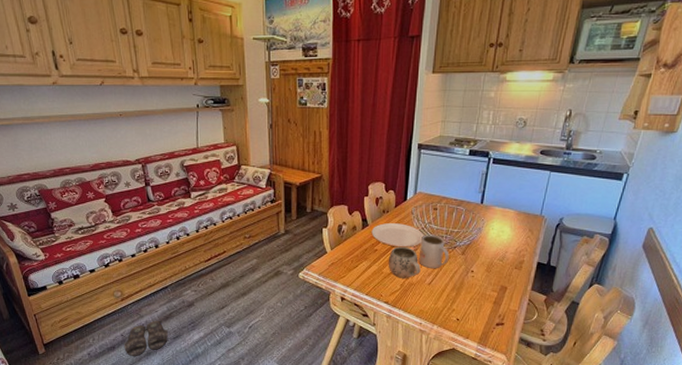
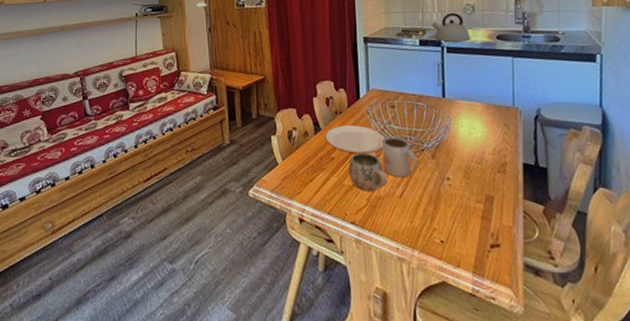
slippers: present [124,321,168,357] -> none [52,258,102,308]
kettle: none [483,125,517,155] -> present [431,12,471,43]

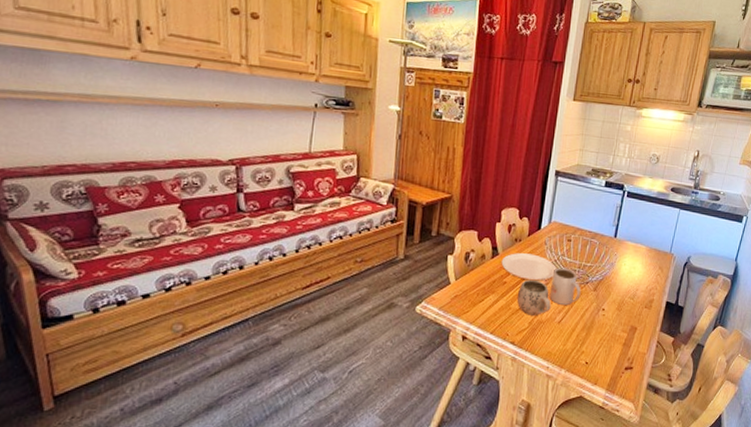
kettle: present [431,12,471,43] -> none [619,160,650,189]

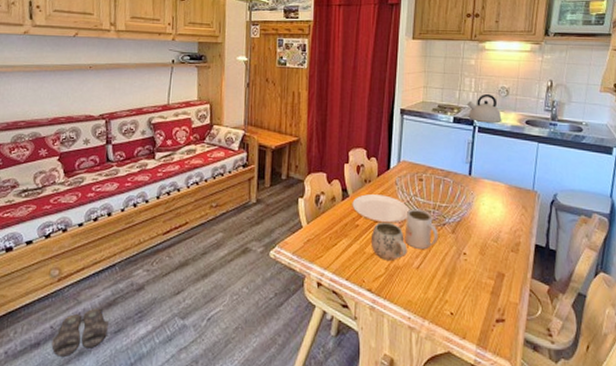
slippers: none [175,364,241,413] -> present [51,309,109,358]
kettle: none [619,160,650,189] -> present [466,93,502,124]

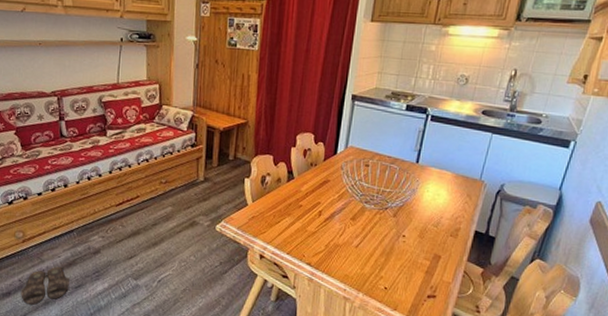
plate: present [352,194,410,223] -> none [297,177,354,206]
mug: present [370,221,407,261] -> none [313,203,348,239]
mug: present [404,208,439,250] -> none [346,192,380,231]
kettle: present [466,93,502,124] -> none [421,81,458,113]

